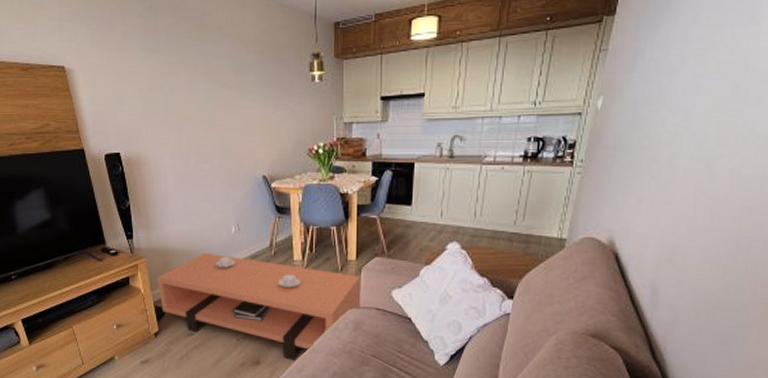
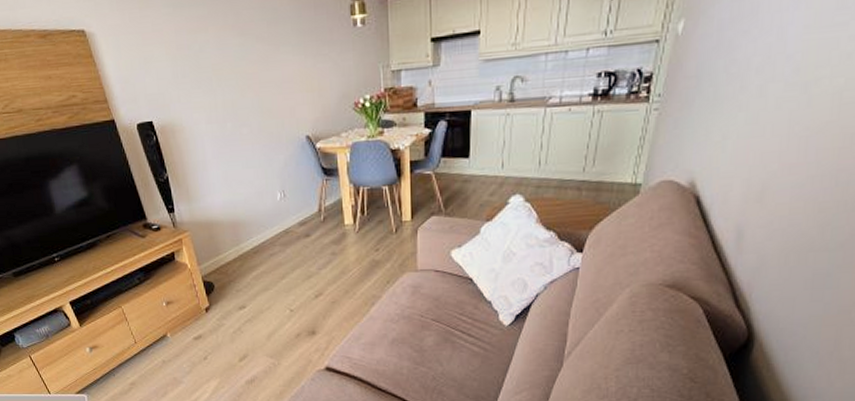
coffee table: present [157,252,360,360] -> none [203,222,417,328]

